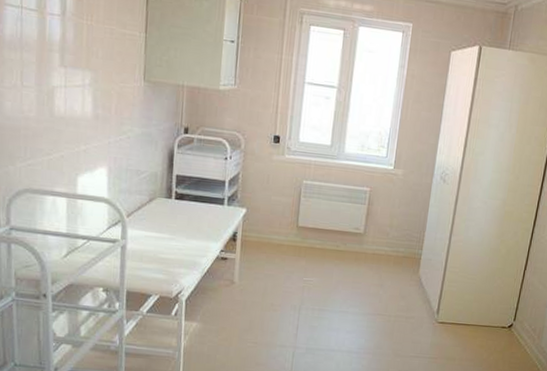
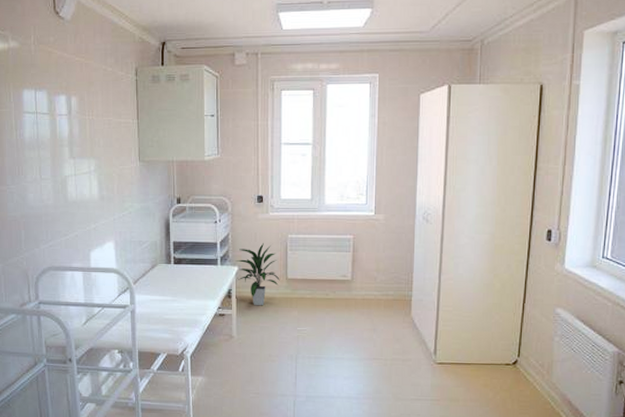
indoor plant: none [244,186,290,253] -> present [236,243,280,306]

